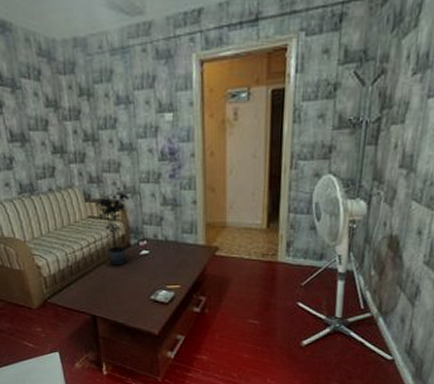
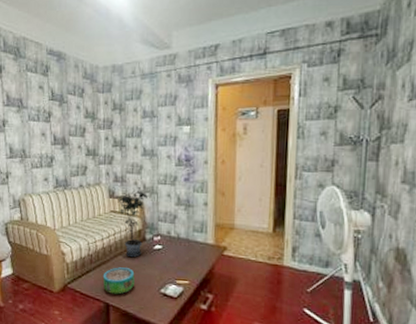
decorative bowl: none [86,277,122,305] -> present [102,267,135,295]

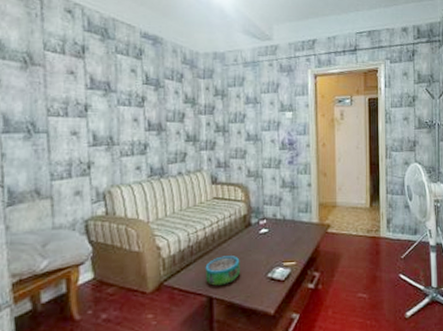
potted plant: present [116,187,148,258] -> none [219,172,252,245]

